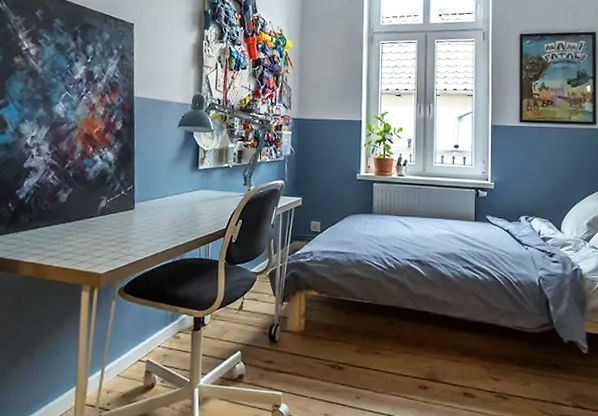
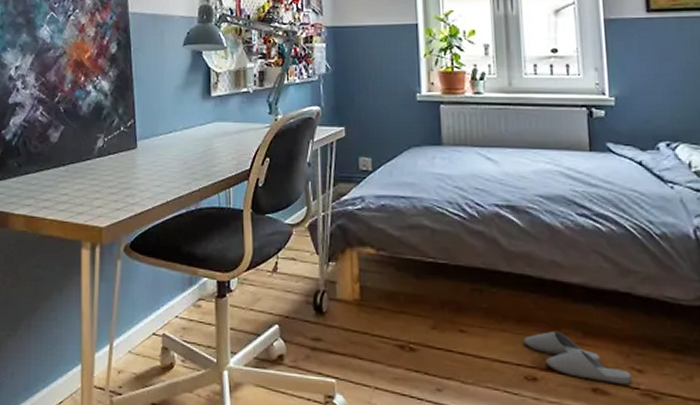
slippers: none [420,352,490,390] -> present [523,330,632,386]

